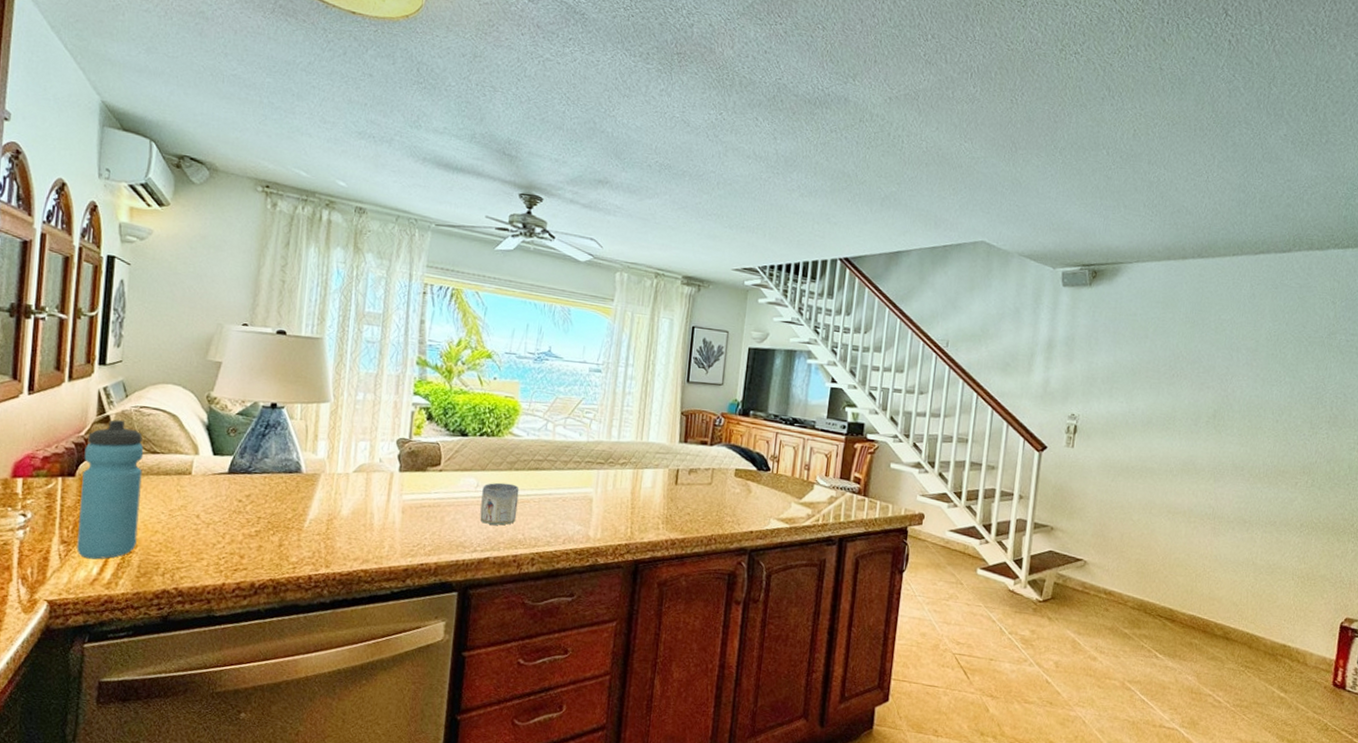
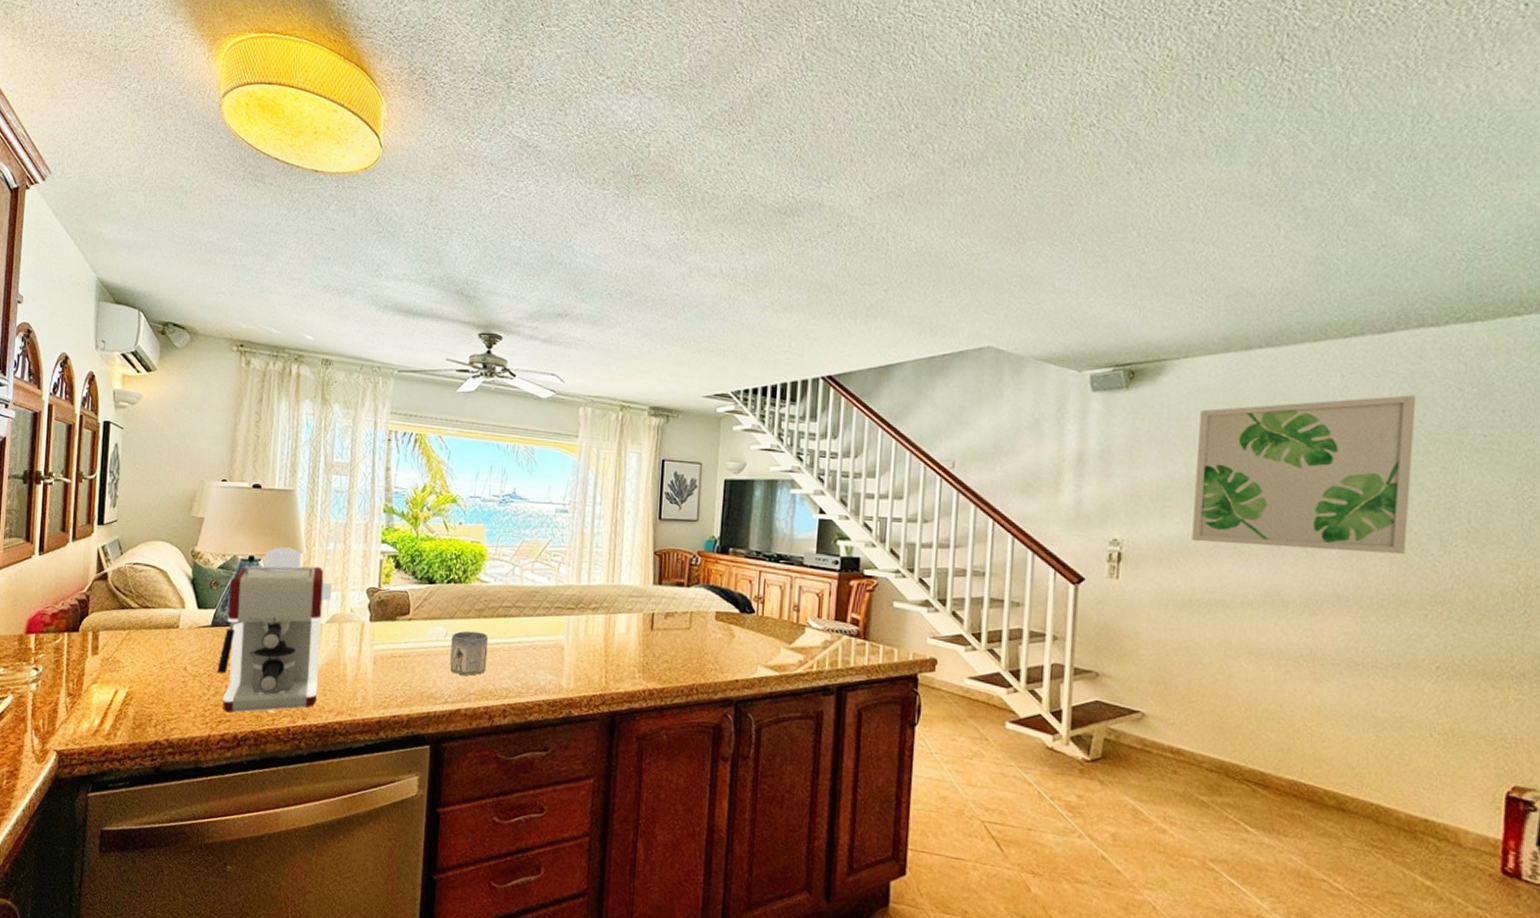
water bottle: present [77,419,144,560] -> none [81,576,137,711]
coffee maker: none [233,395,360,561] -> present [217,547,332,713]
wall art: none [1132,304,1303,434] -> present [1192,395,1417,555]

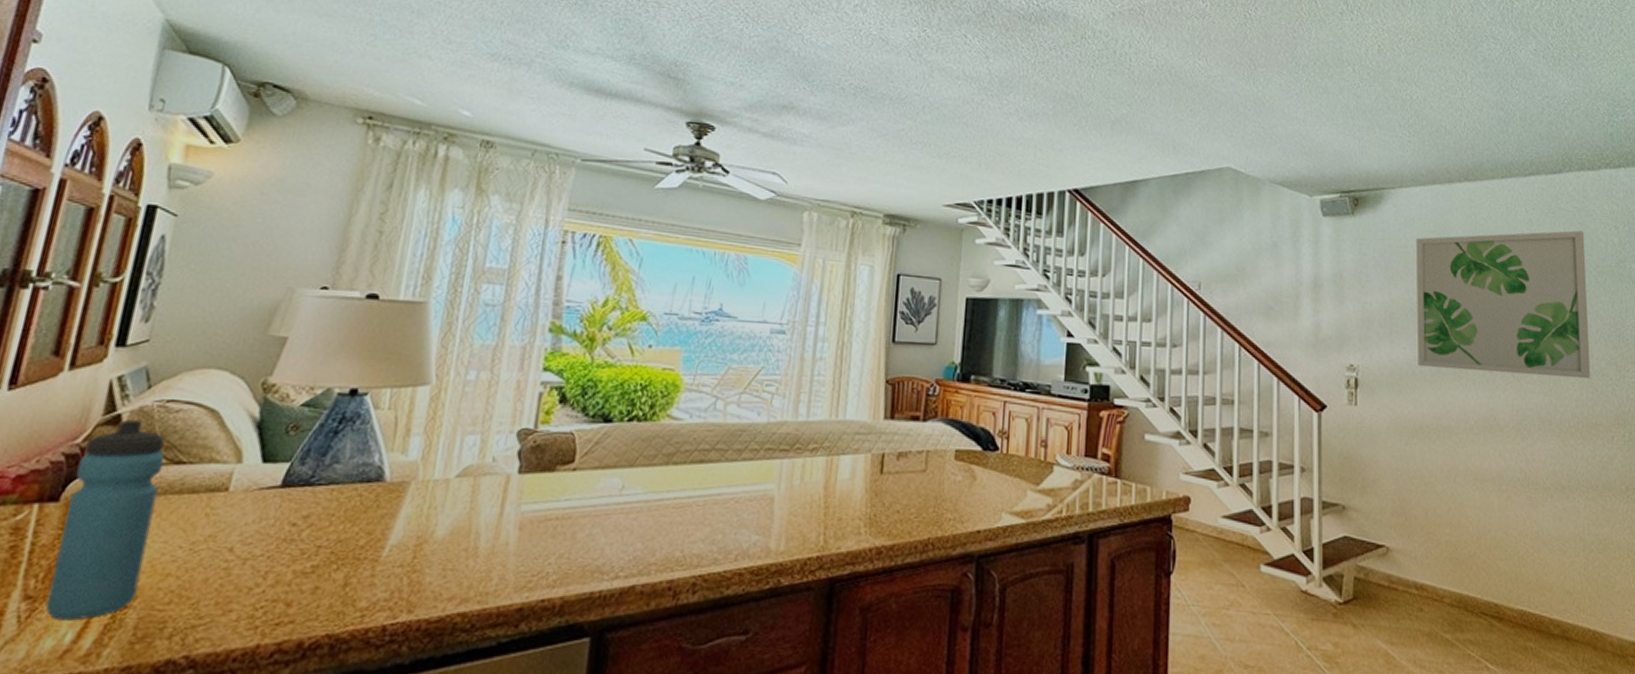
water bottle: none [81,576,137,711] -> present [45,420,165,621]
coffee maker: present [217,547,332,713] -> none [281,376,469,610]
mug: present [450,631,488,676] -> none [624,482,678,540]

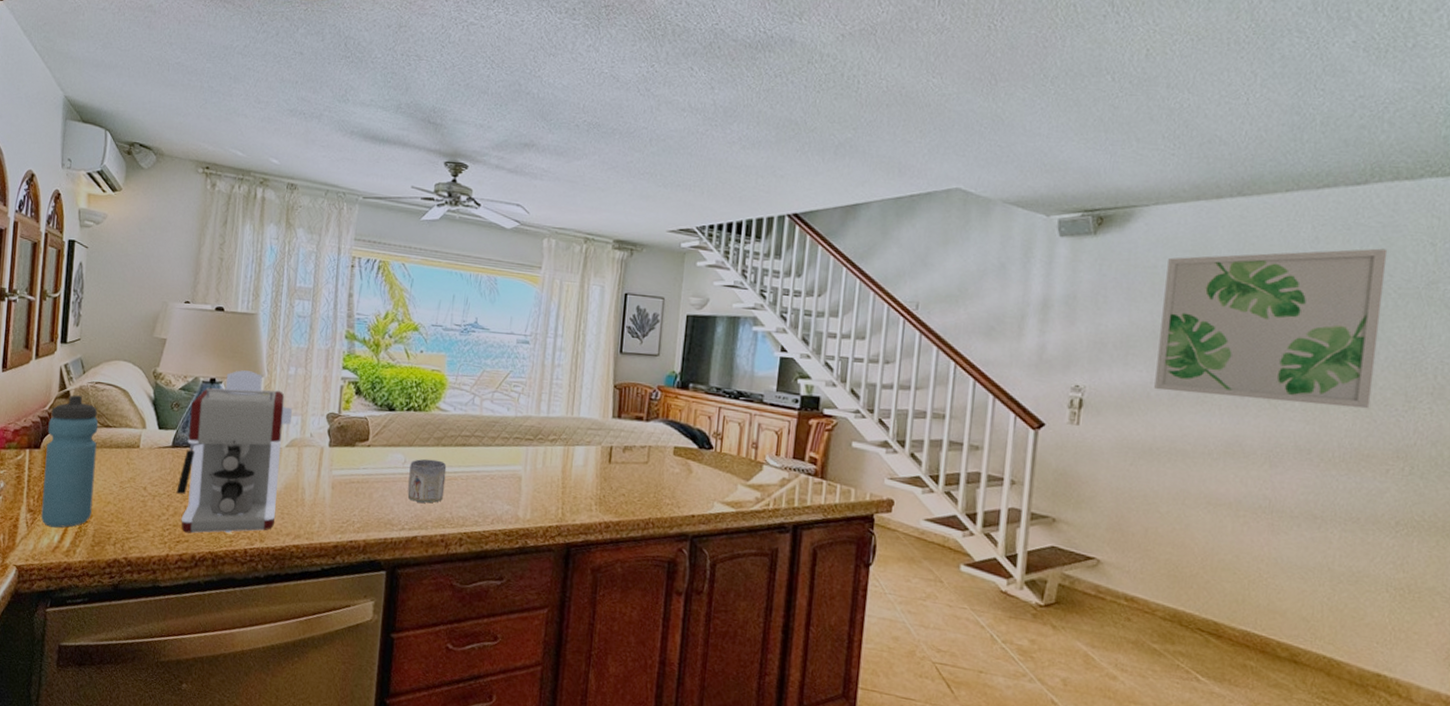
coffee maker: none [281,376,469,610] -> present [176,370,292,534]
mug: none [624,482,678,540] -> present [407,458,447,503]

